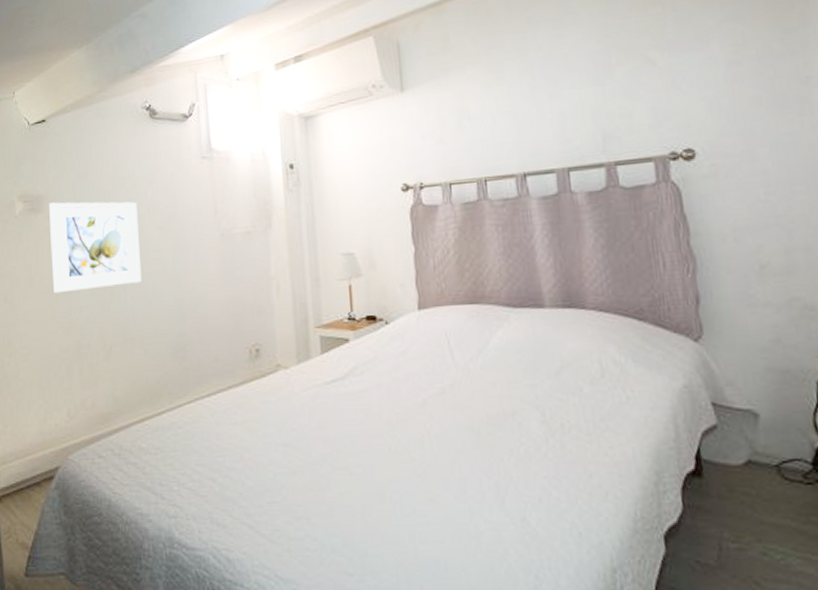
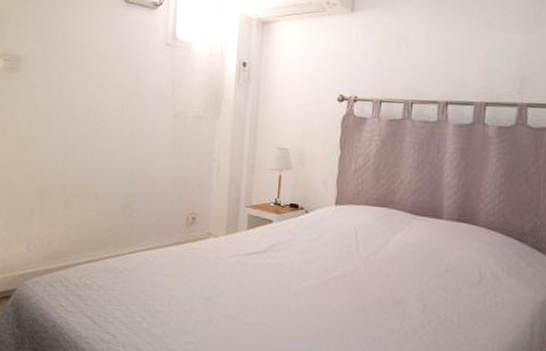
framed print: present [49,201,142,294] -> none [24,64,104,146]

